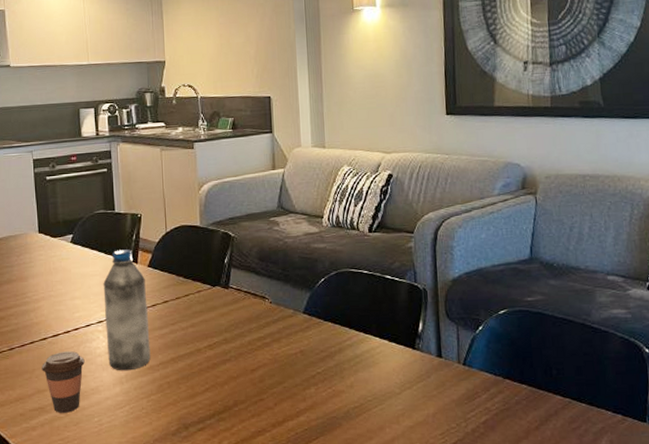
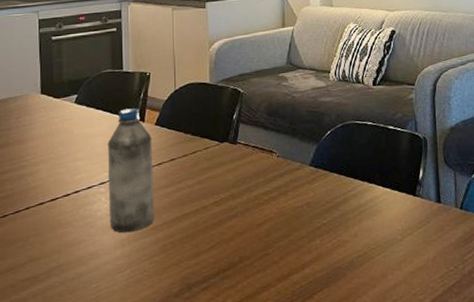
coffee cup: present [42,351,85,413] -> none [37,215,84,282]

